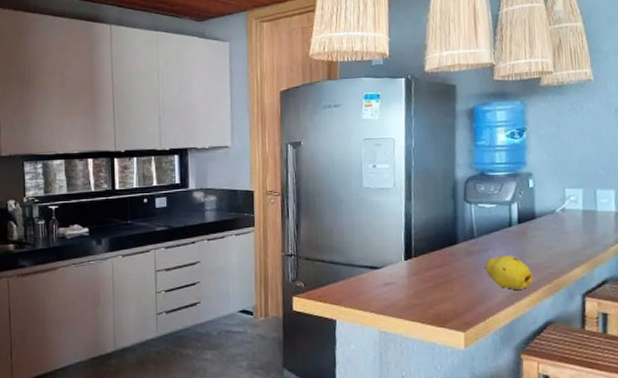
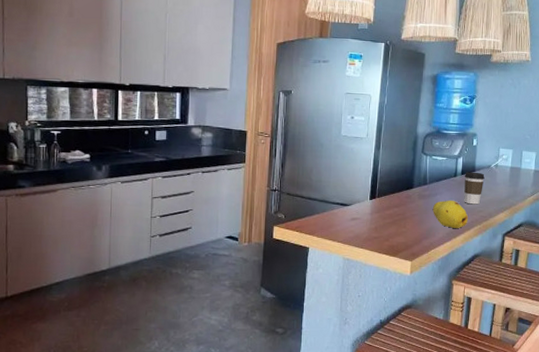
coffee cup: none [521,219,549,259] -> present [464,172,485,205]

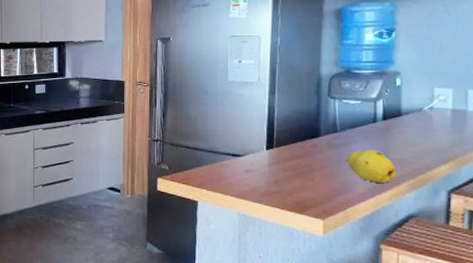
coffee cup: present [464,172,485,205] -> none [386,116,416,155]

